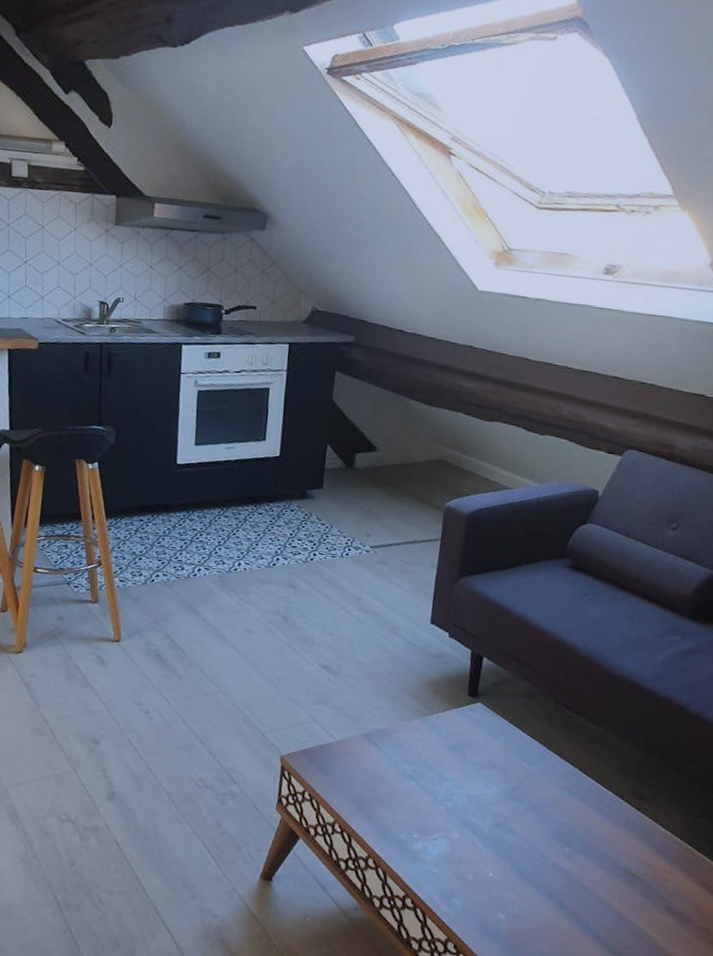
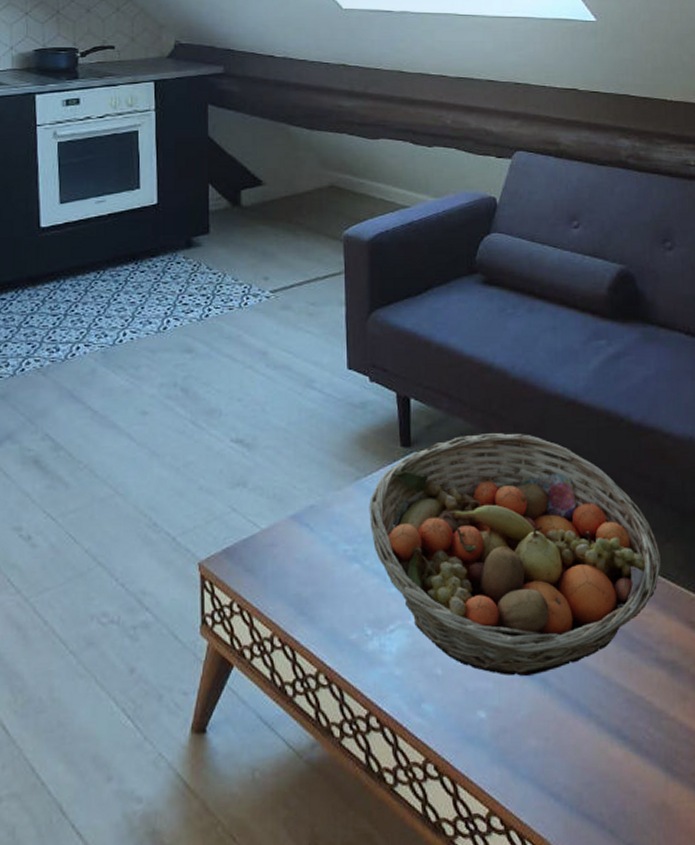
fruit basket: none [430,696,692,897] -> present [369,433,662,677]

